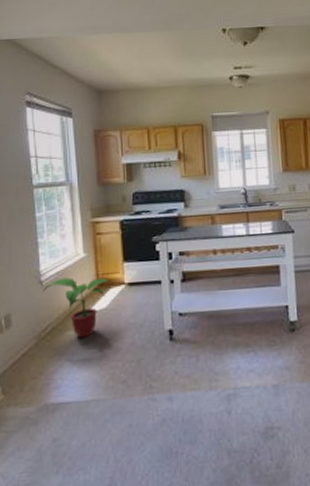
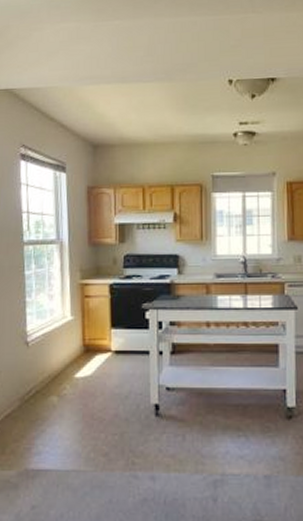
potted plant: present [42,277,113,338] -> none [28,340,100,405]

